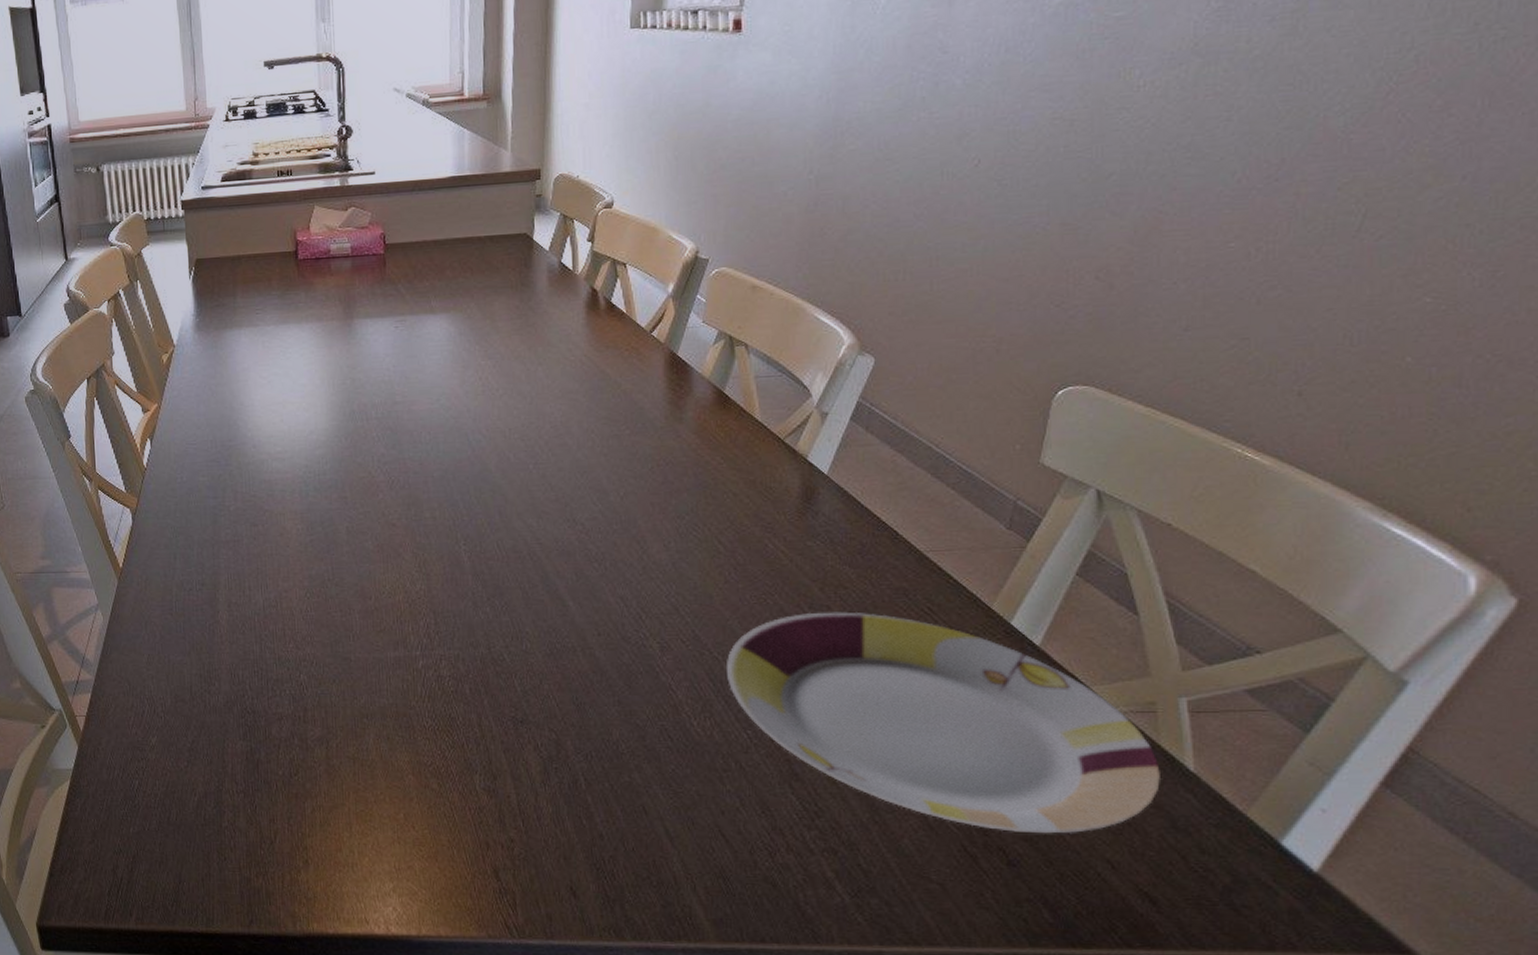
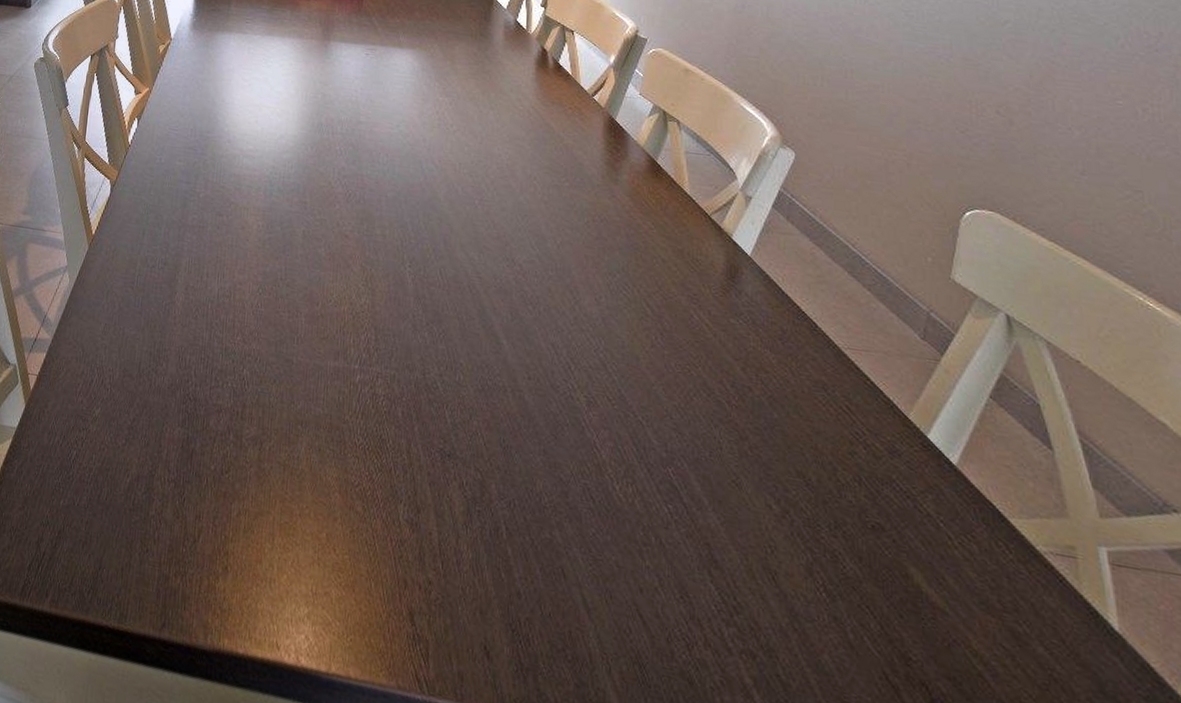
plate: present [725,612,1160,834] -> none [649,390,1085,682]

